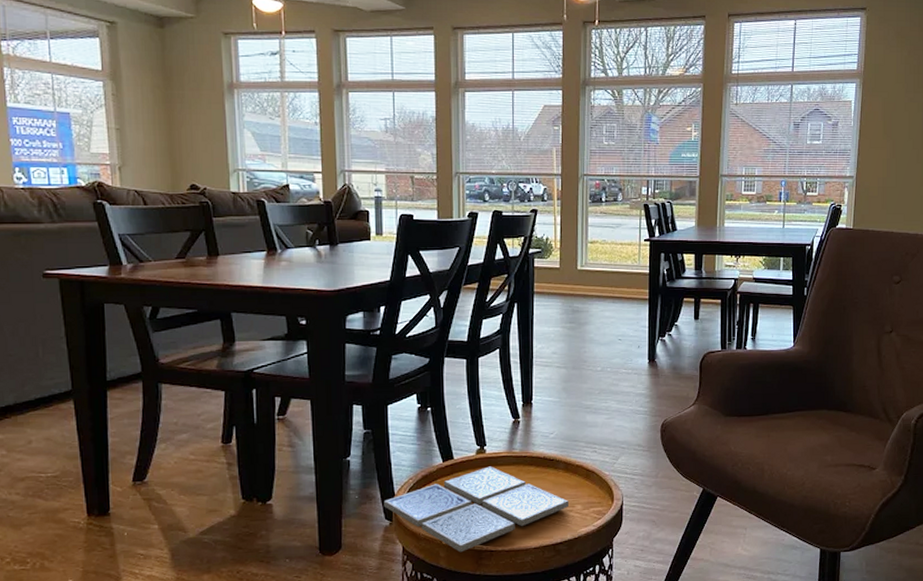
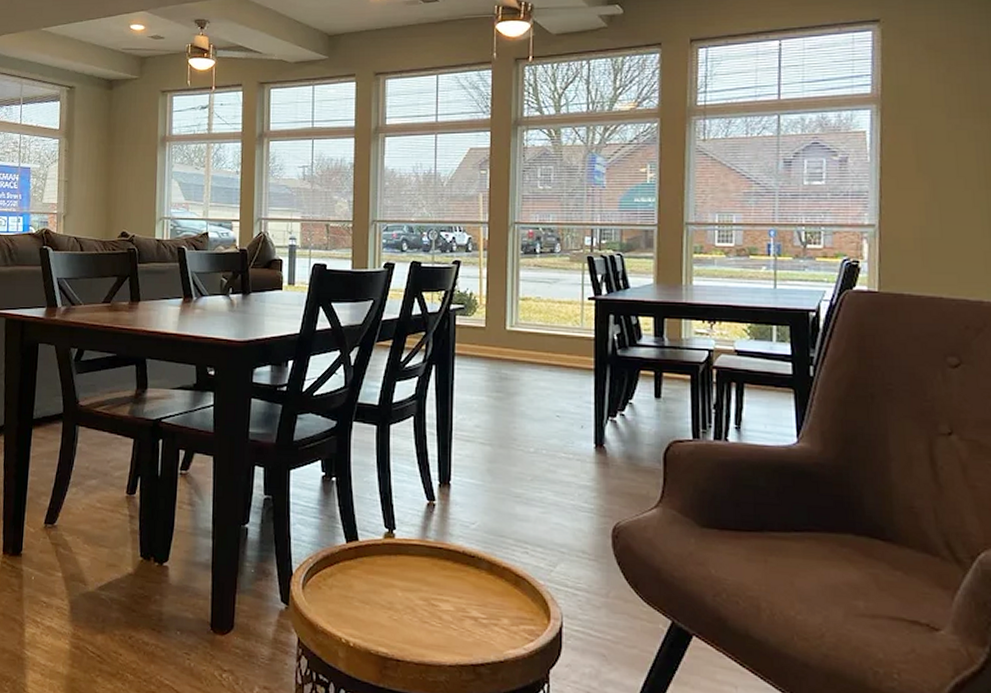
drink coaster: present [383,466,568,553] -> none [280,554,492,656]

